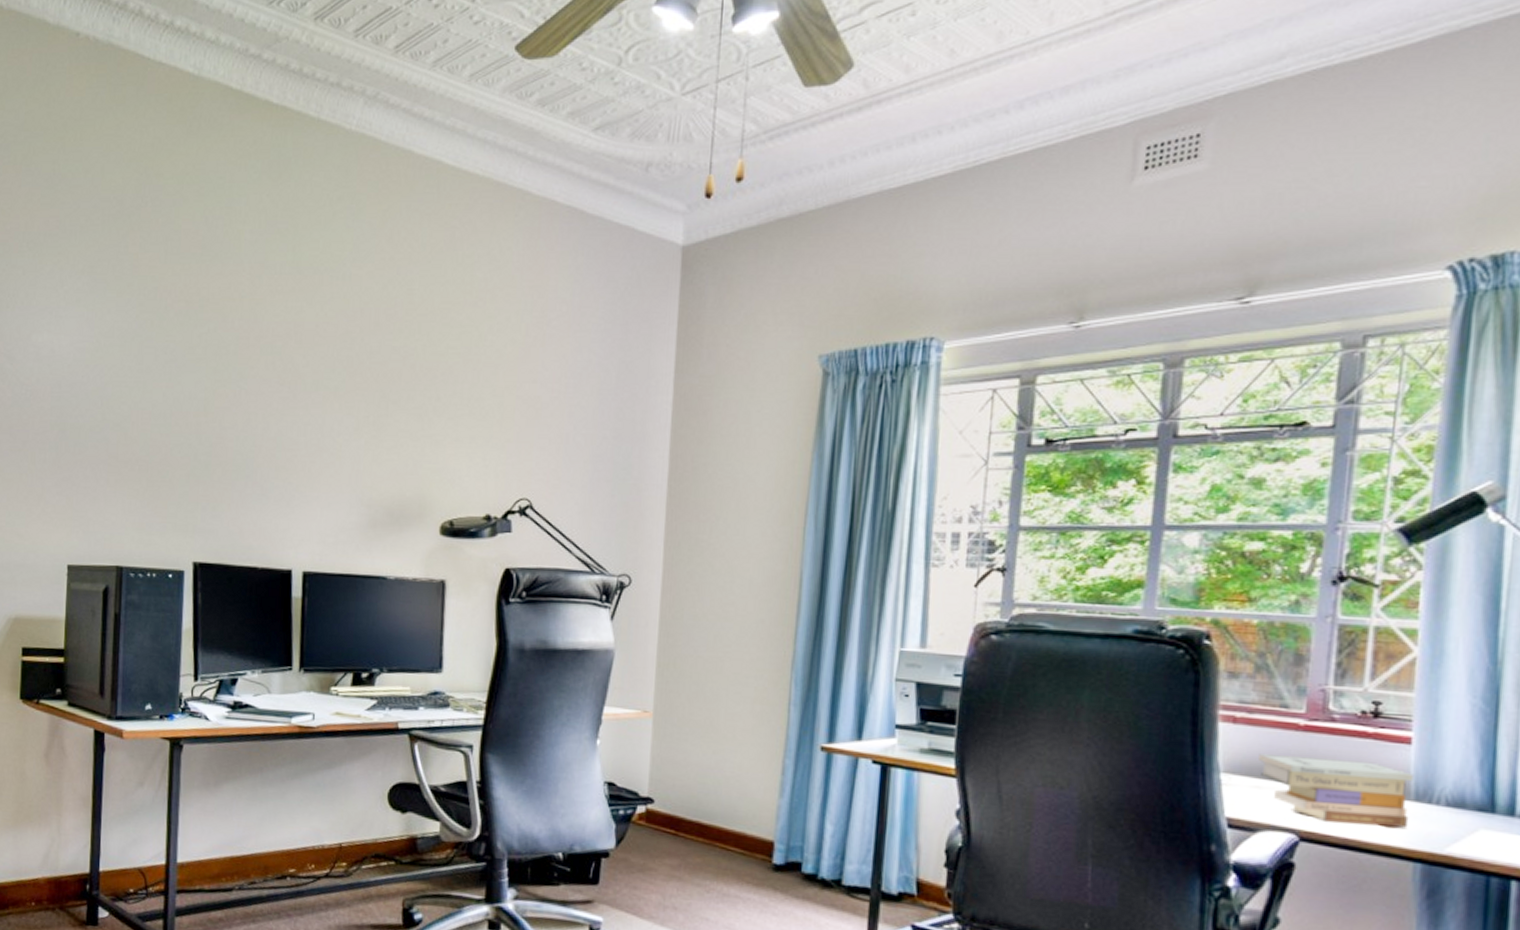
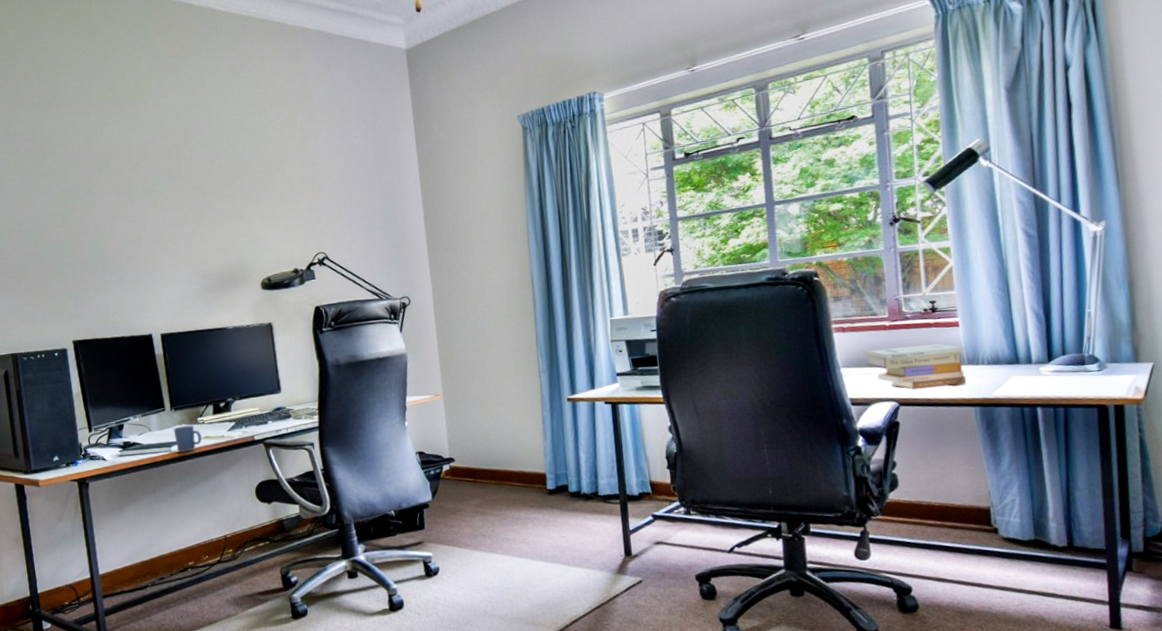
mug: none [298,693,333,728] -> present [173,425,202,453]

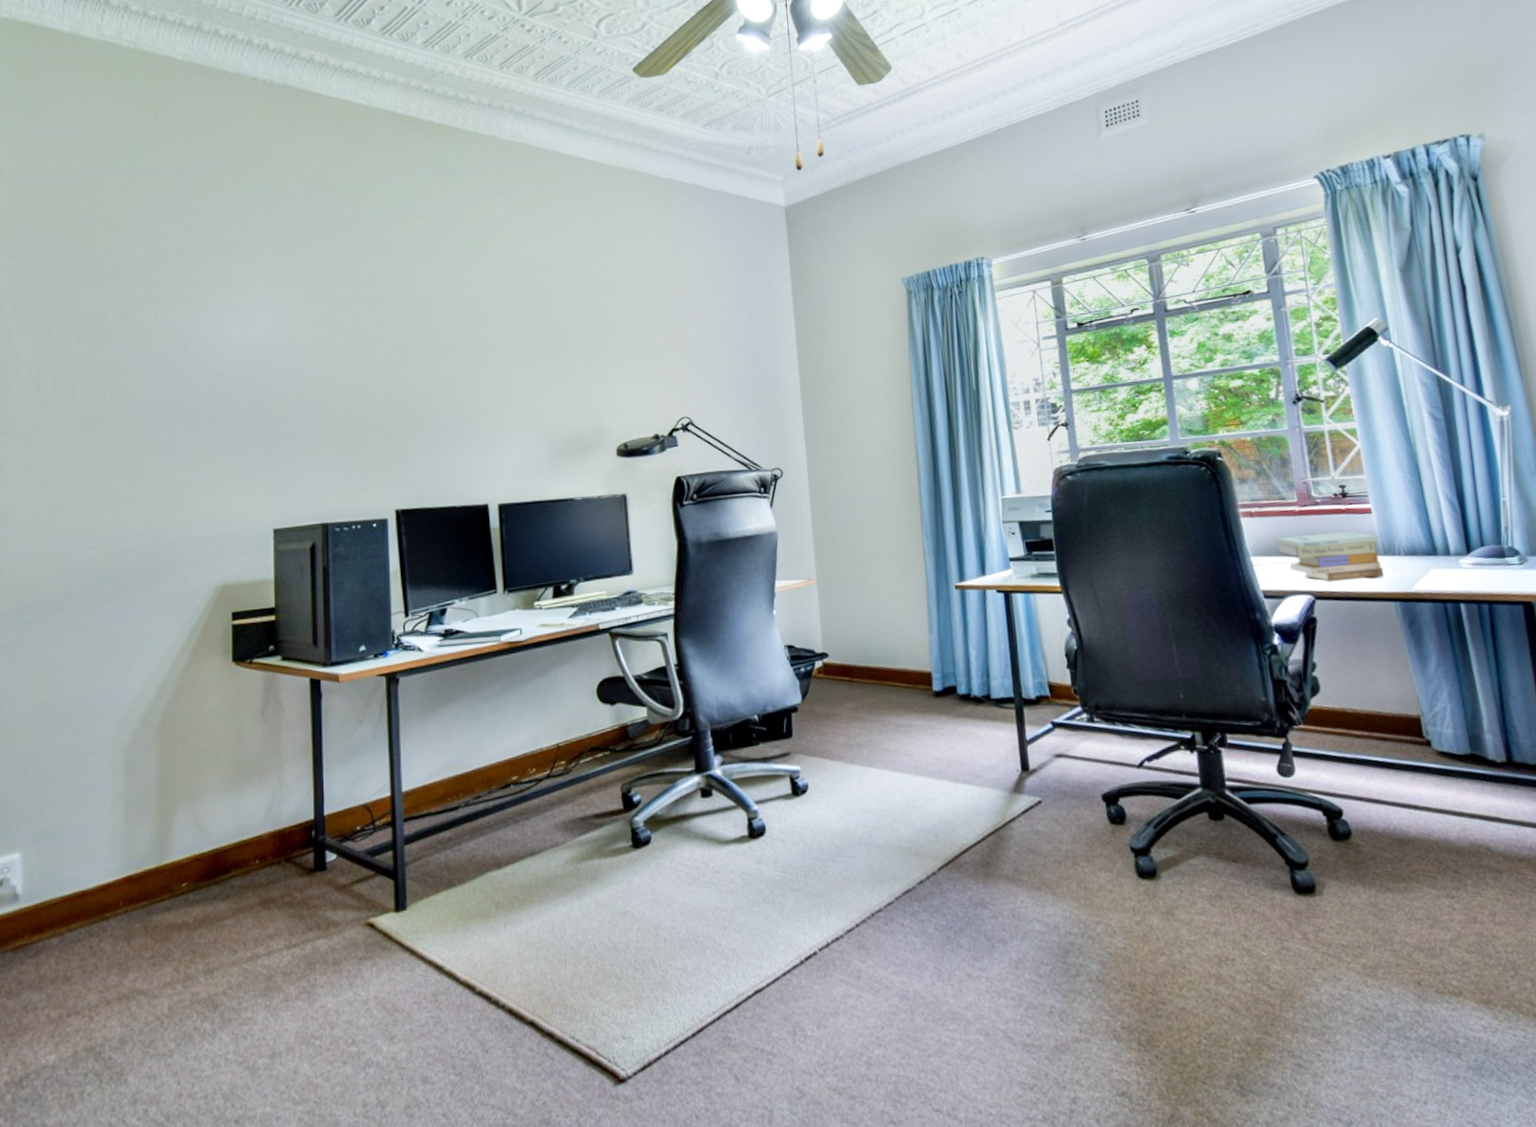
mug: present [173,425,202,453] -> none [505,610,538,643]

